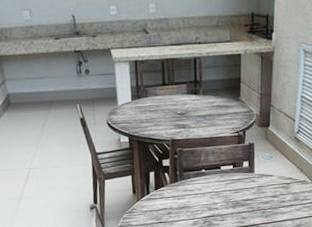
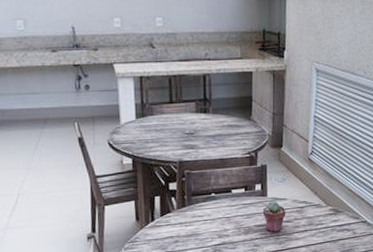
potted succulent: none [250,177,272,206] -> present [262,201,286,232]

